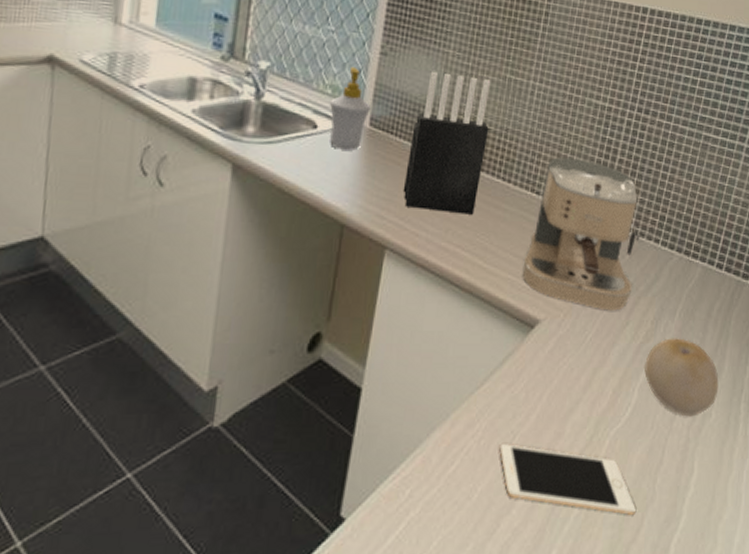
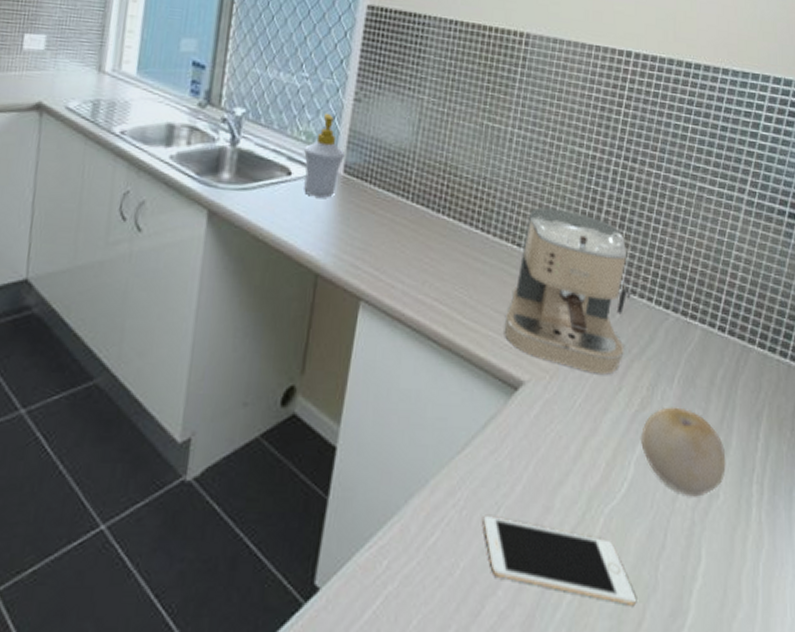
knife block: present [403,71,491,215] -> none [378,117,467,267]

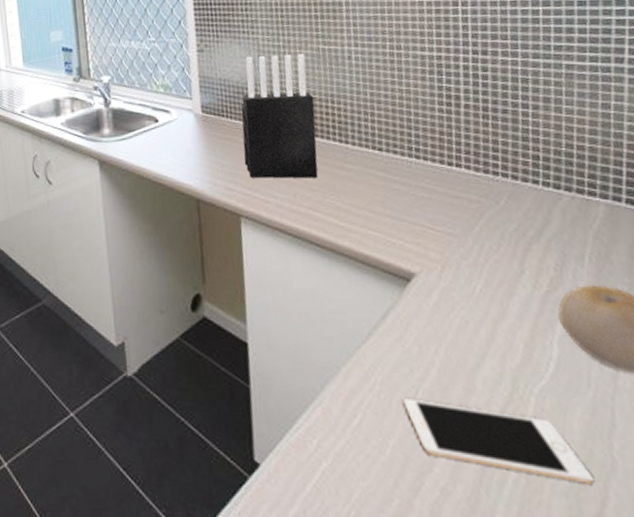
soap bottle: present [304,113,346,198] -> none [164,66,201,137]
knife block: none [378,117,467,267] -> present [241,53,318,179]
coffee maker: present [504,207,631,374] -> none [381,111,519,260]

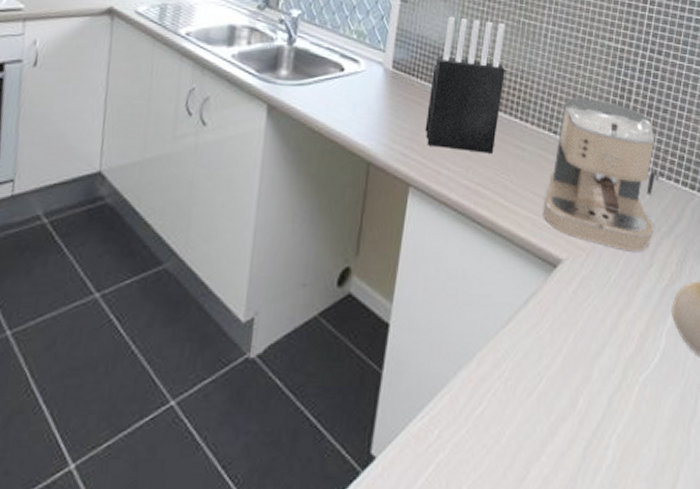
coffee maker: none [381,111,519,260] -> present [543,97,659,252]
cell phone: present [403,399,594,486] -> none [526,386,670,469]

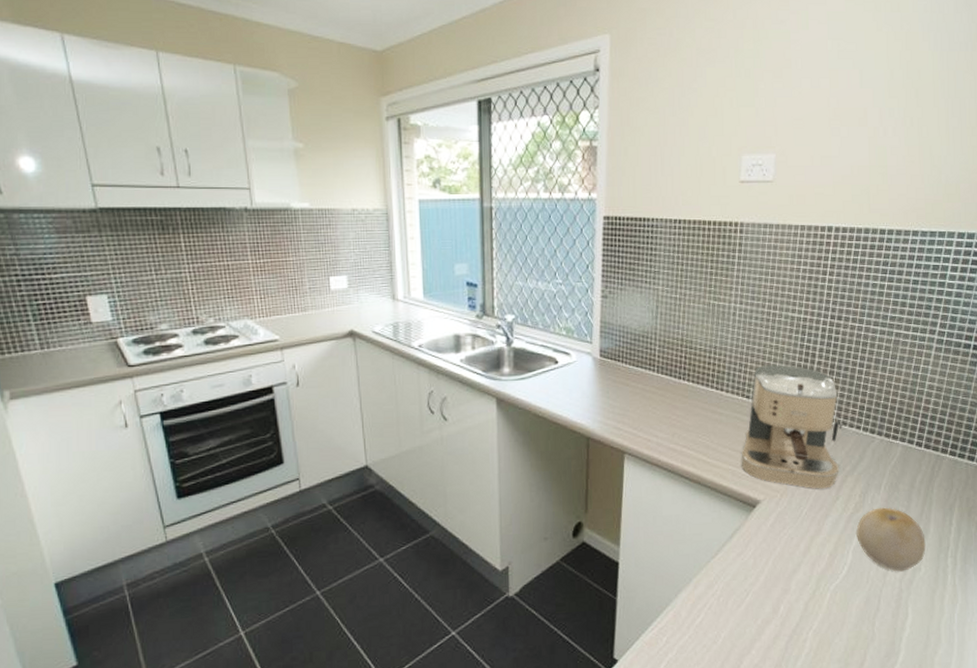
knife block: present [425,16,506,154] -> none [633,306,700,421]

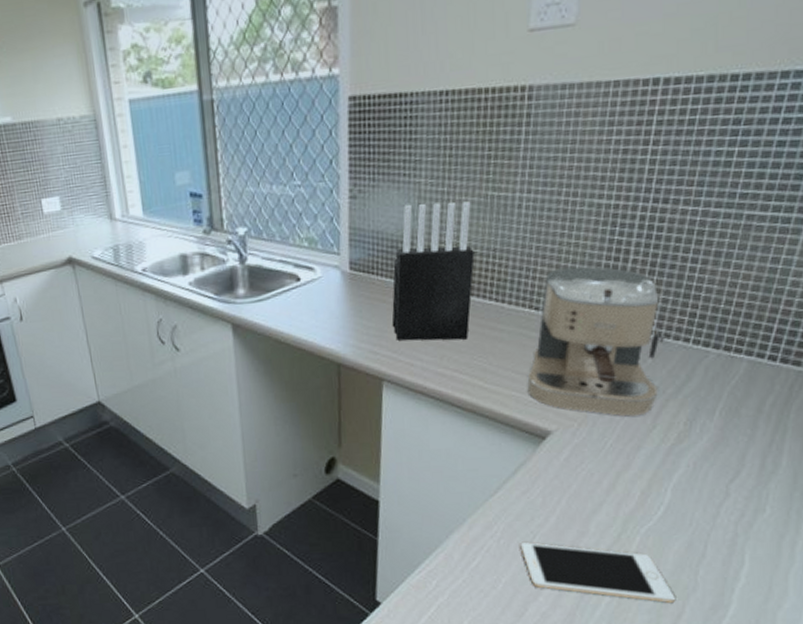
knife block: none [633,306,700,421] -> present [391,201,475,341]
cell phone: none [736,600,858,653] -> present [520,542,675,604]
fruit: present [855,507,926,572] -> none [677,437,774,513]

